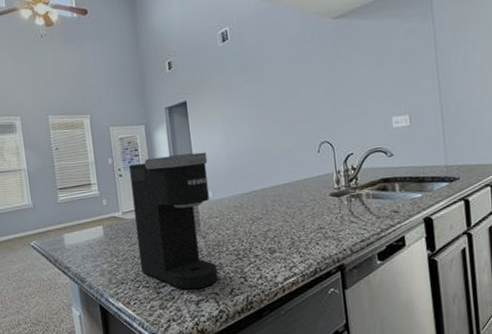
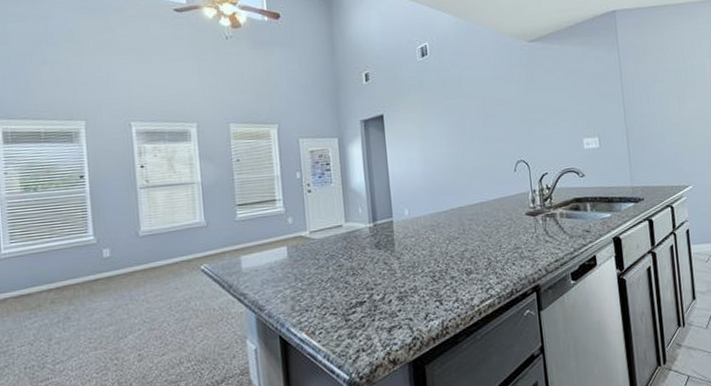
coffee maker: present [129,152,218,290] -> none [319,168,413,316]

